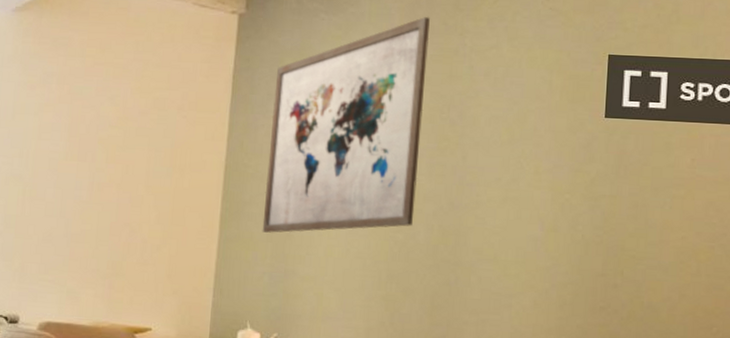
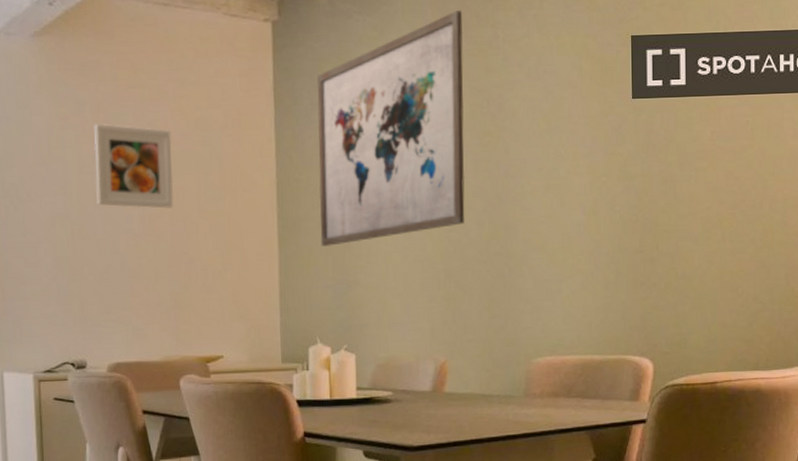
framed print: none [50,94,129,180] -> present [94,123,174,209]

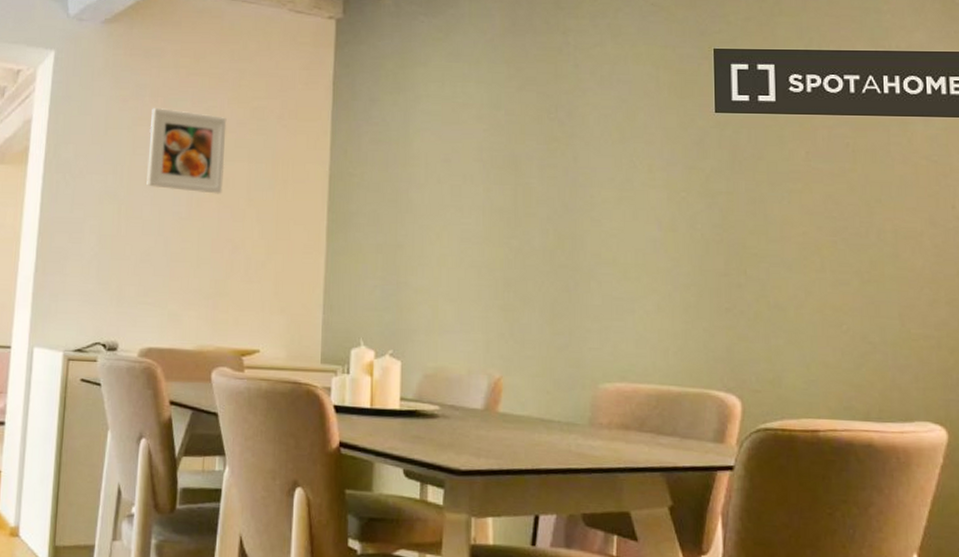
wall art: present [317,10,465,246] -> none [371,17,532,244]

